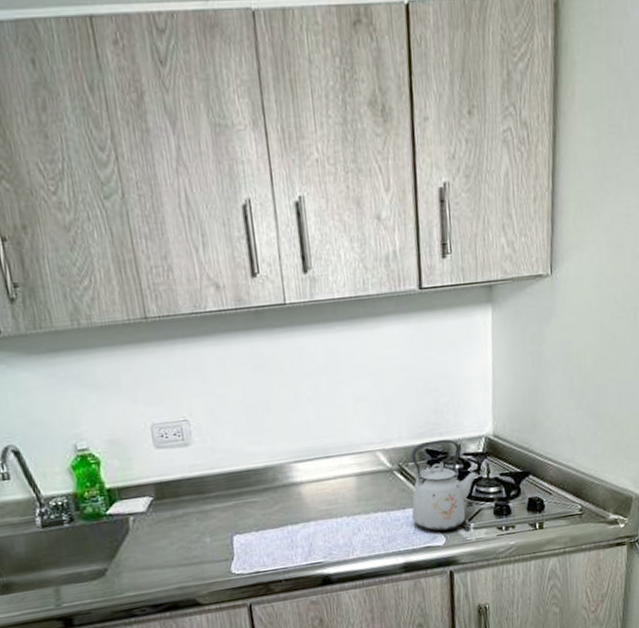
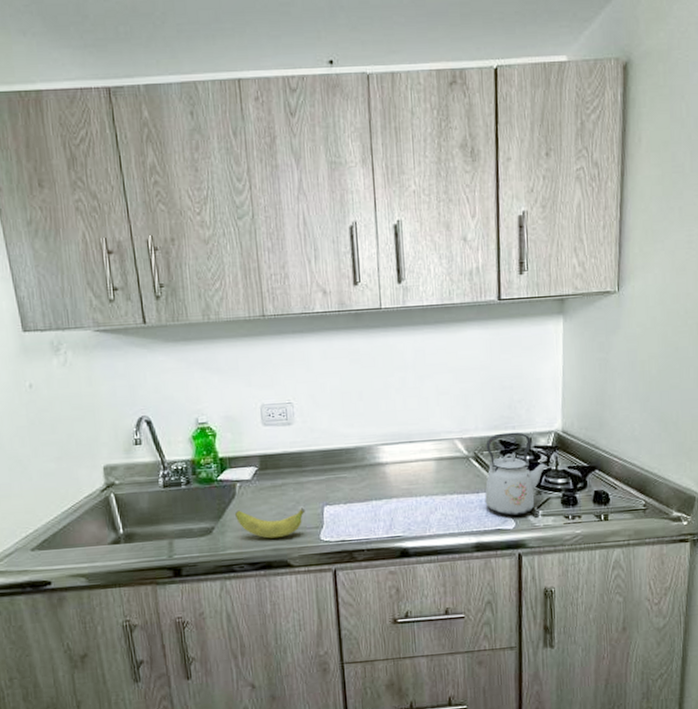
banana: none [130,539,212,577] -> present [234,507,306,539]

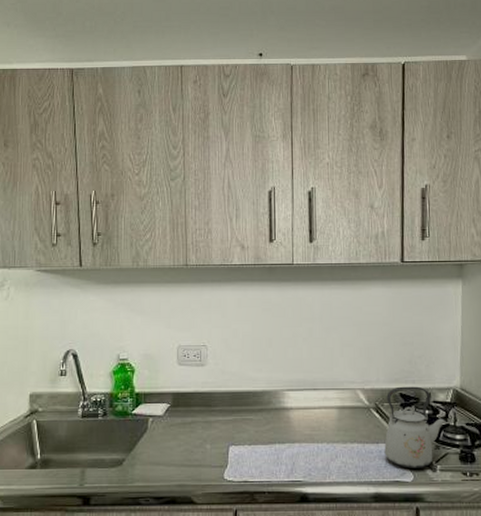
banana: present [234,507,306,539] -> none [145,444,212,474]

